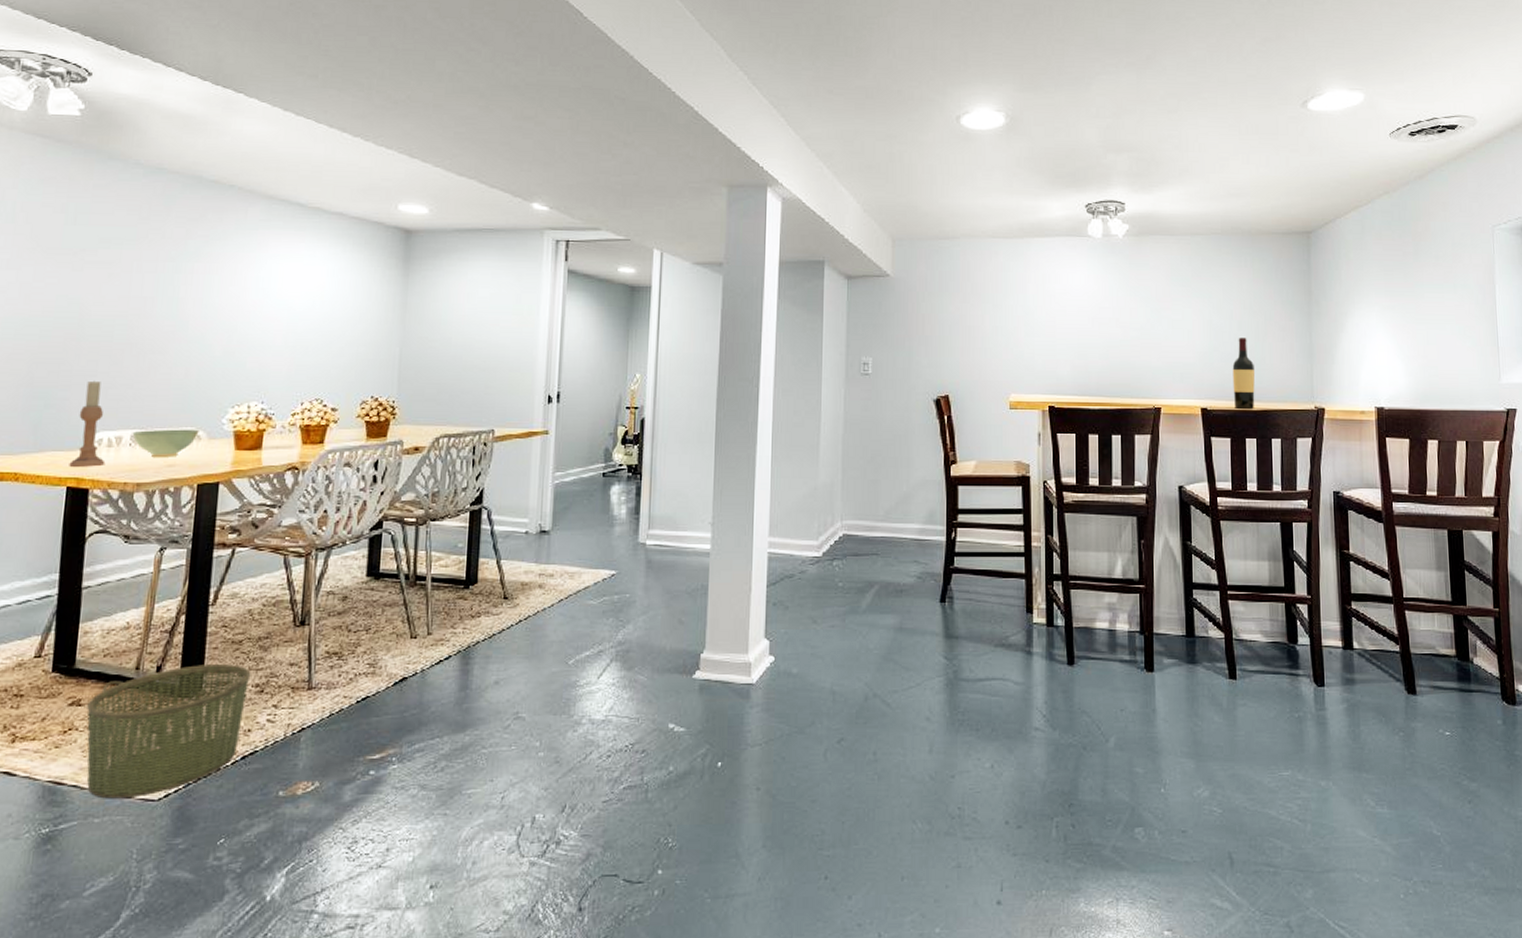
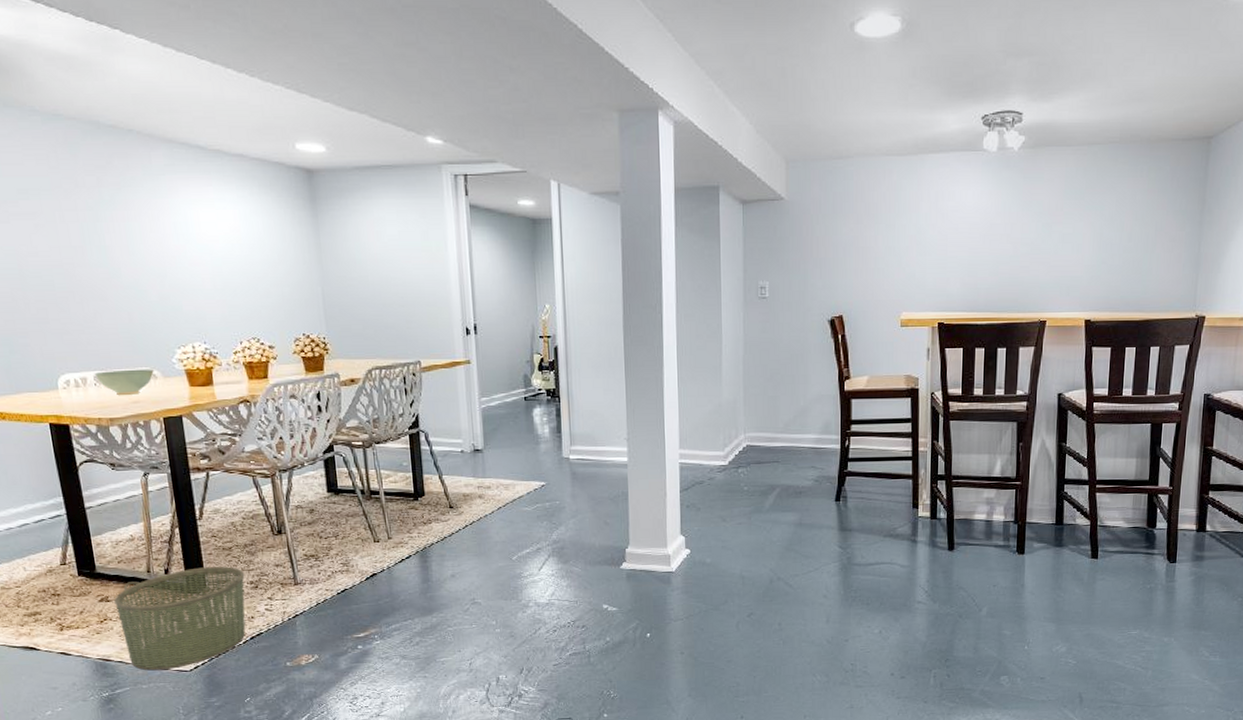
candlestick: present [69,380,106,467] -> none [42,327,78,406]
wine bottle: present [1232,338,1255,410] -> none [1117,249,1140,321]

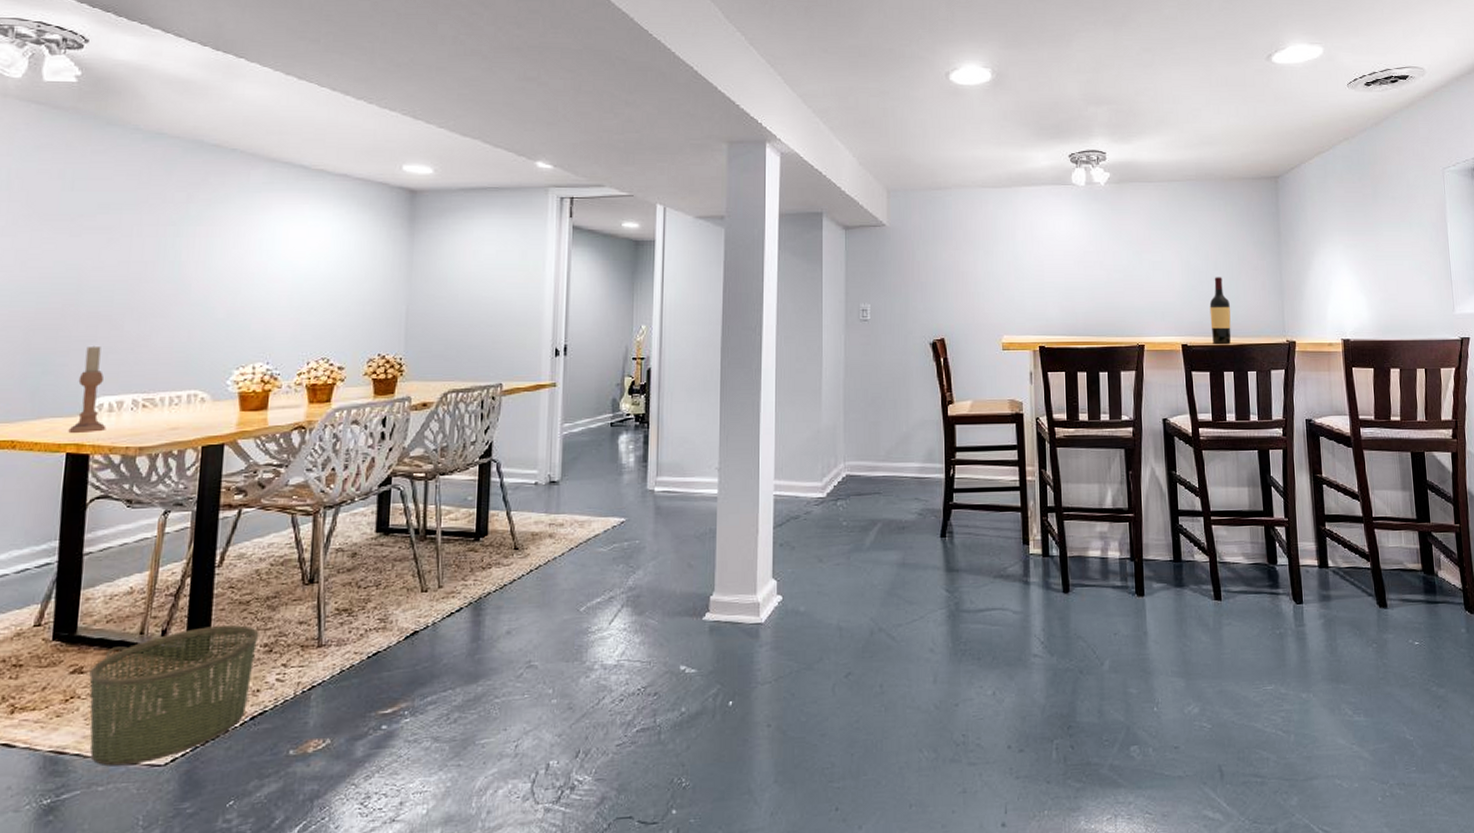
candlestick: none [42,327,78,406] -> present [68,345,106,433]
bowl: present [94,369,154,395] -> none [133,391,203,420]
wine bottle: none [1117,249,1140,321] -> present [1209,277,1232,345]

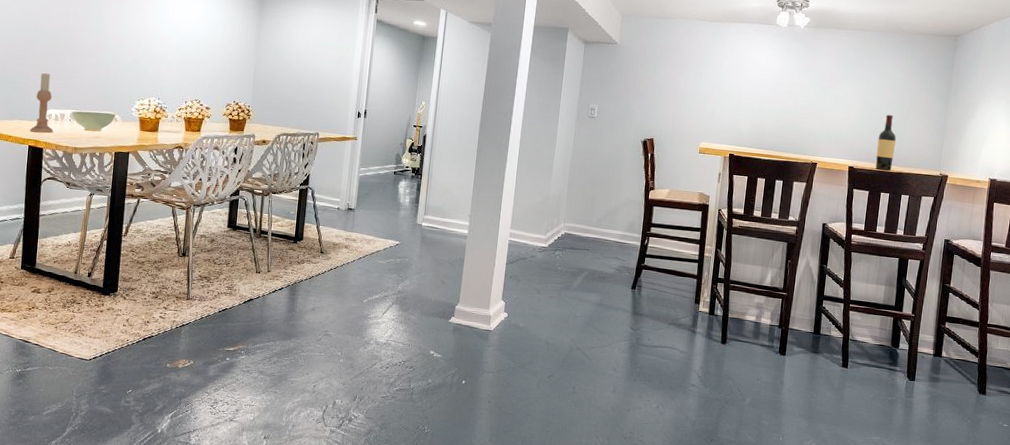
basket: present [89,625,259,766] -> none [43,275,150,356]
bowl: none [133,391,203,420] -> present [71,111,116,132]

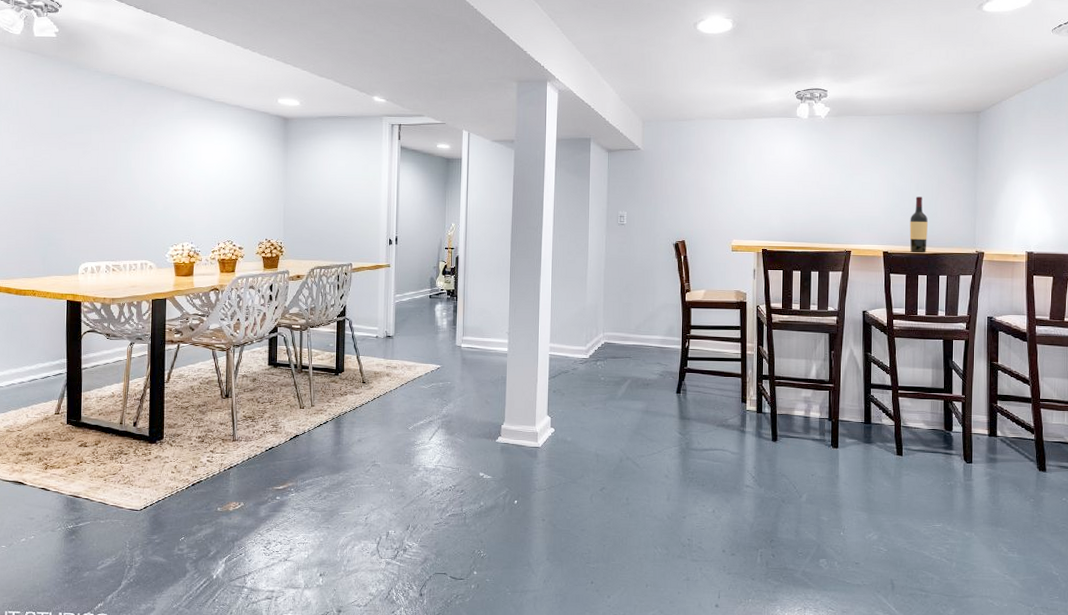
candlestick: present [30,73,54,133] -> none [67,227,91,287]
bowl: present [71,111,116,132] -> none [107,261,151,281]

